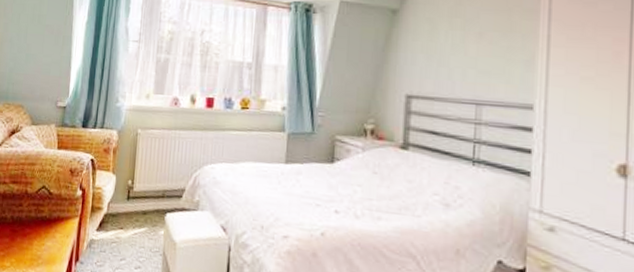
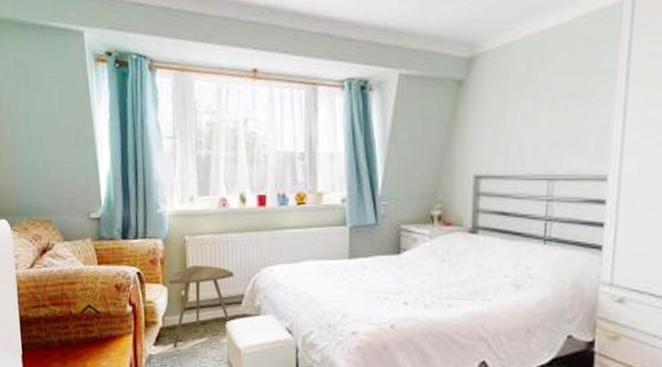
side table: none [115,157,178,236] -> present [169,266,234,348]

